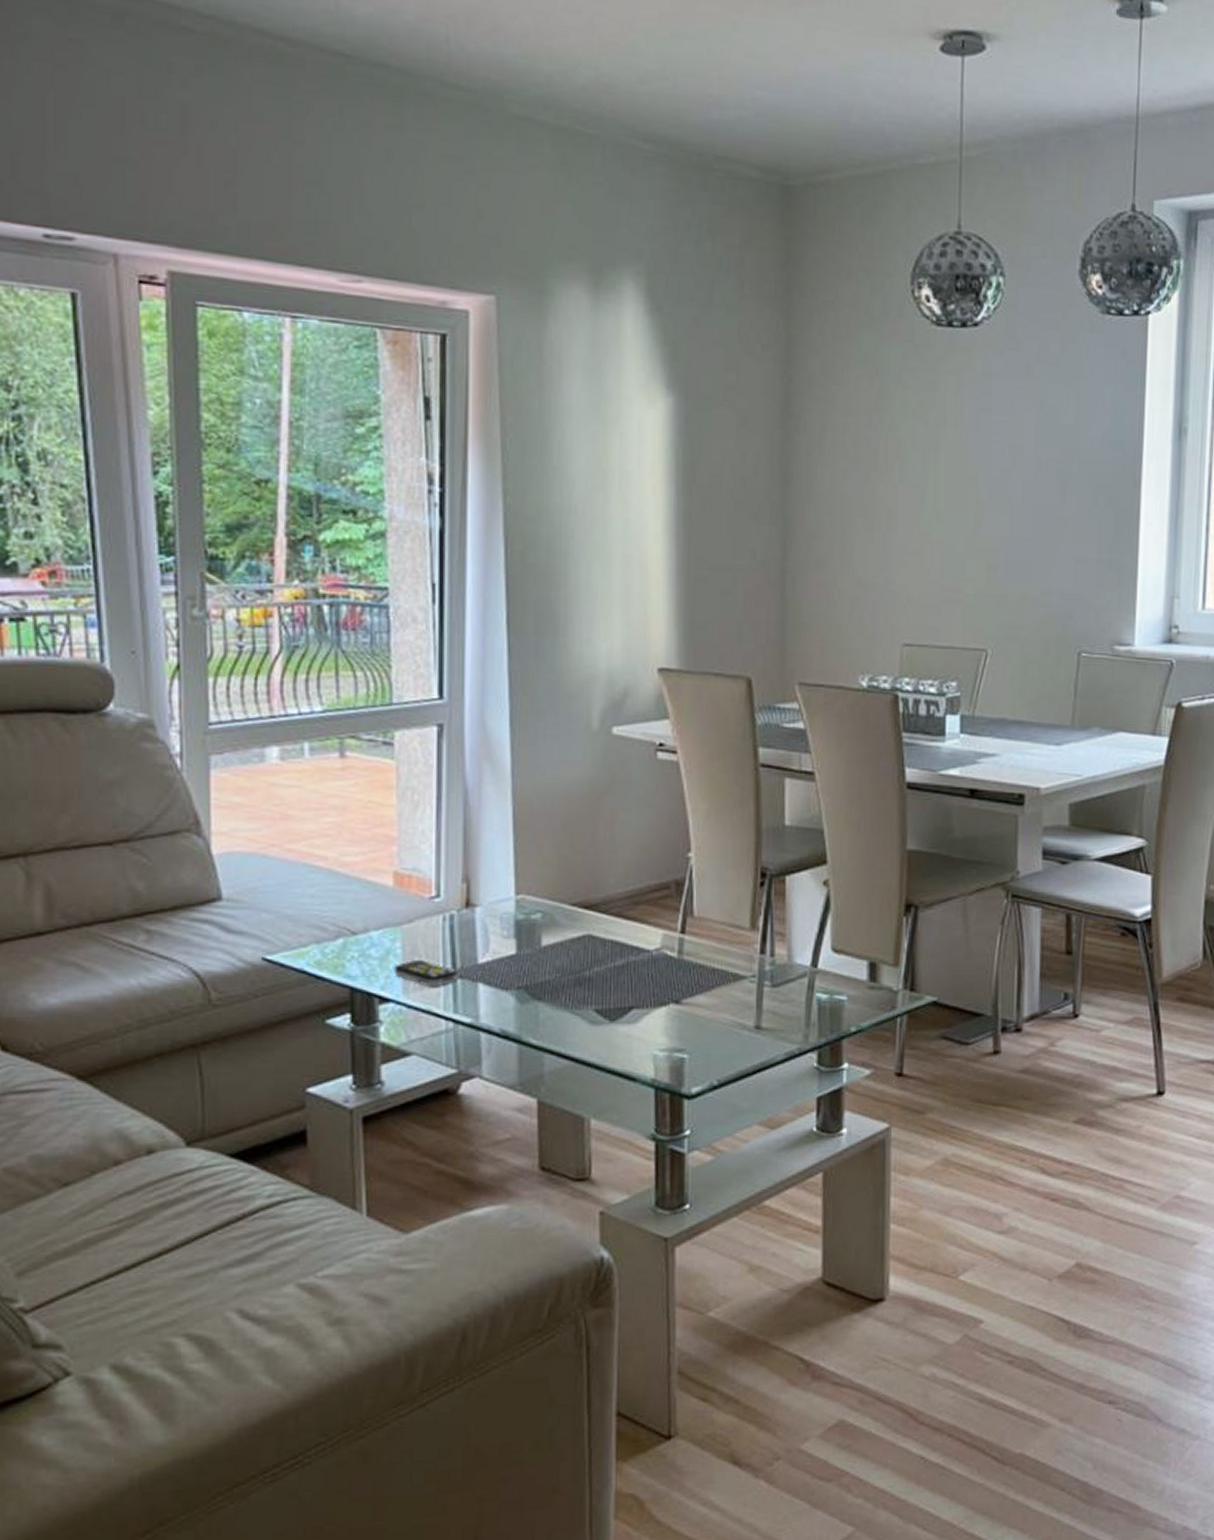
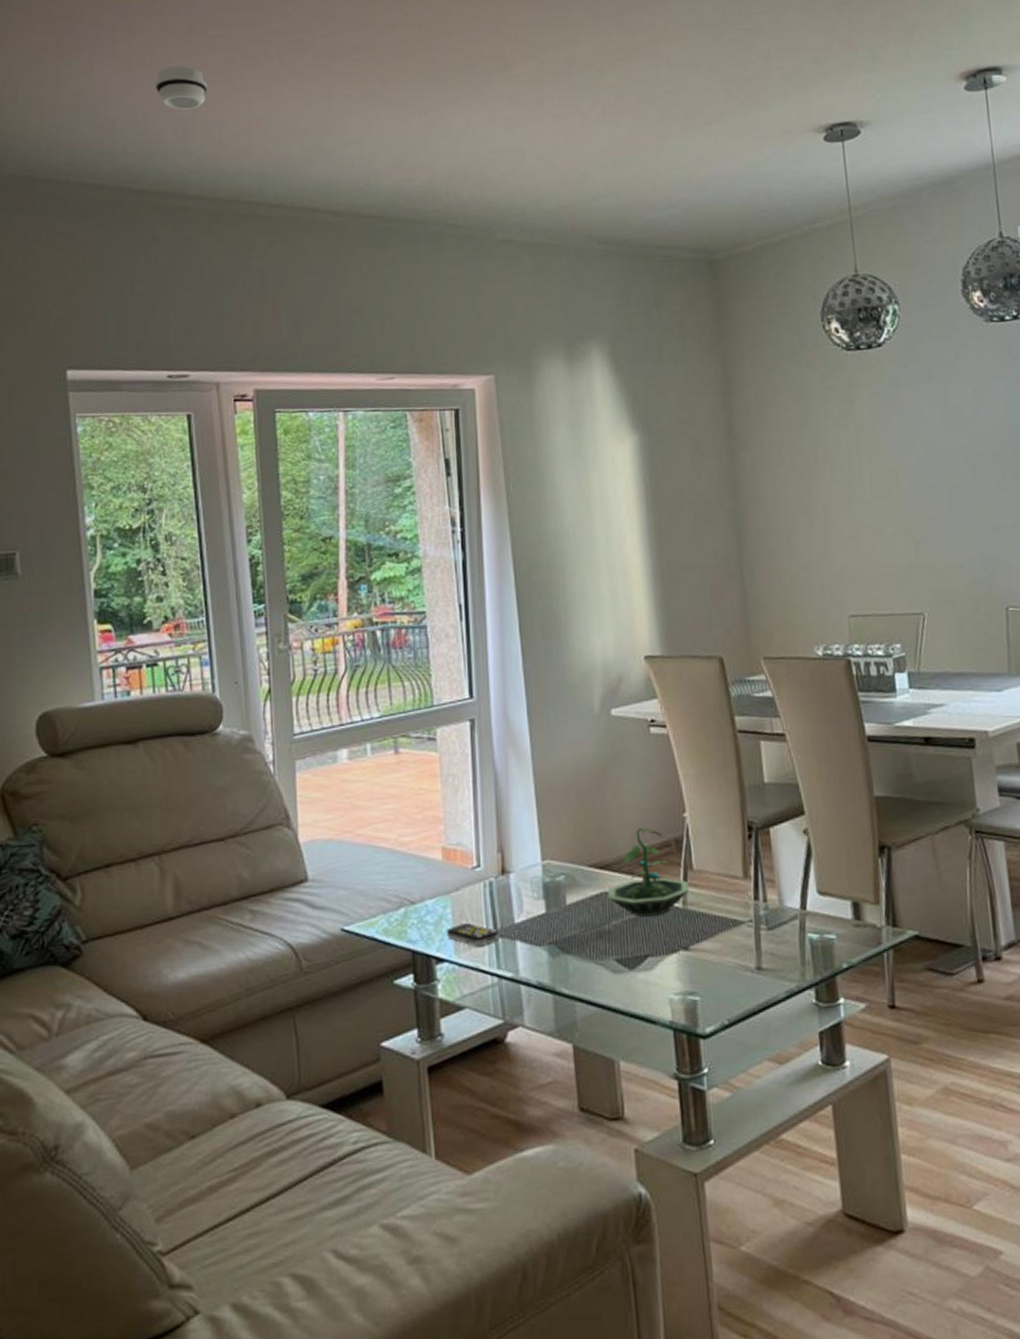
terrarium: none [591,866,687,965] -> present [607,827,690,917]

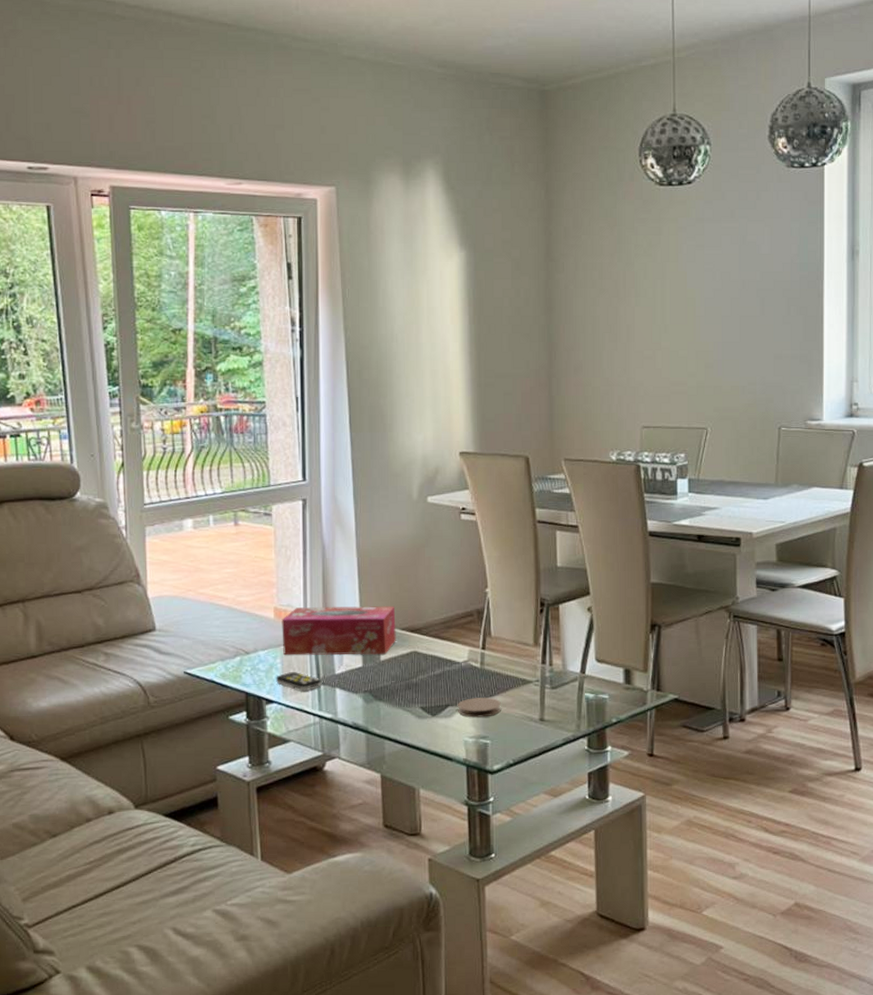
tissue box: none [451,839,583,904] -> present [281,606,396,656]
terrarium: present [607,827,690,917] -> none [416,599,487,673]
coaster: none [658,943,710,970] -> present [457,696,501,718]

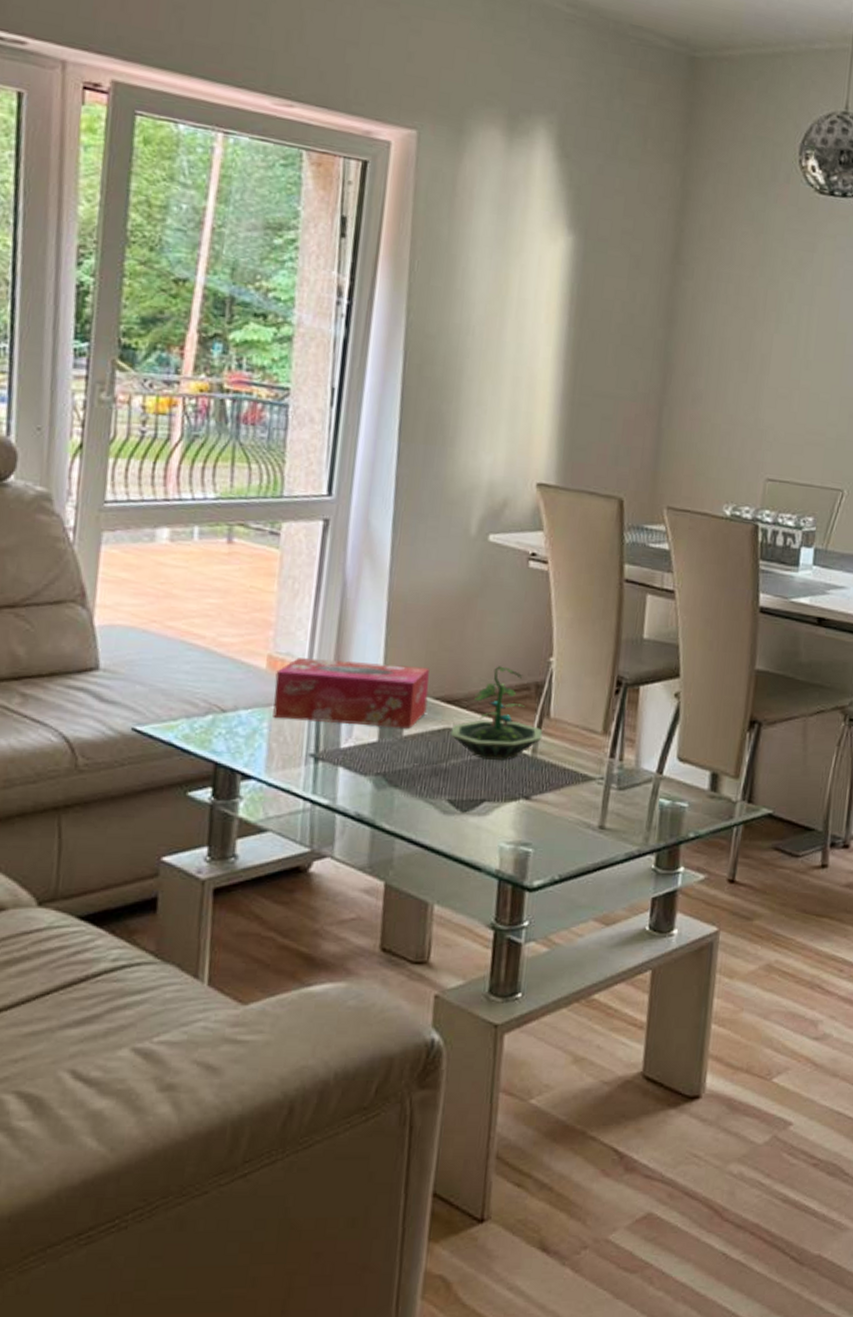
remote control: present [276,672,322,692] -> none [258,740,321,768]
terrarium: none [416,599,487,673] -> present [450,666,543,760]
coaster: present [457,696,501,718] -> none [495,793,552,819]

